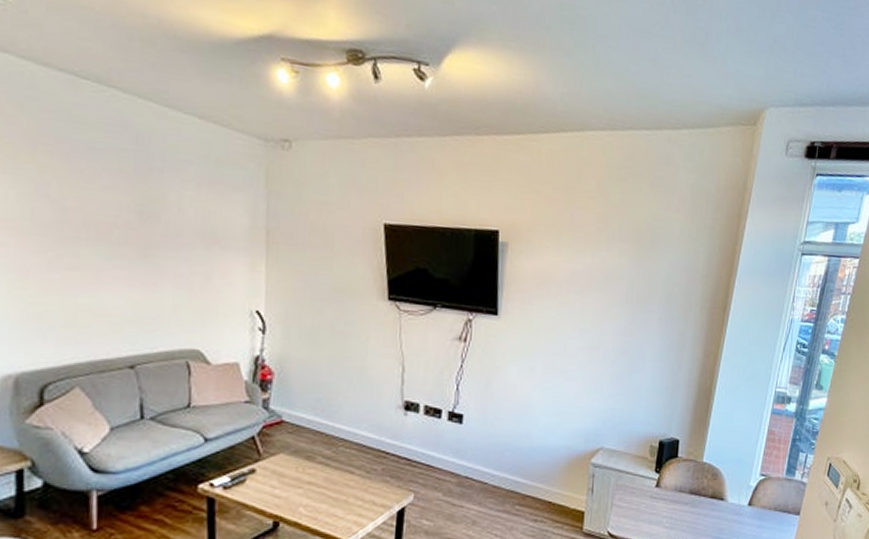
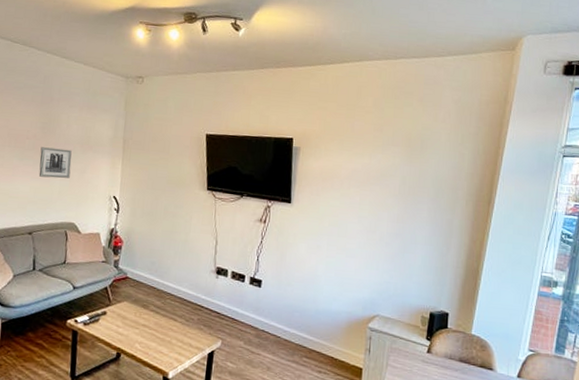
wall art: none [138,240,190,287] -> present [38,147,72,179]

